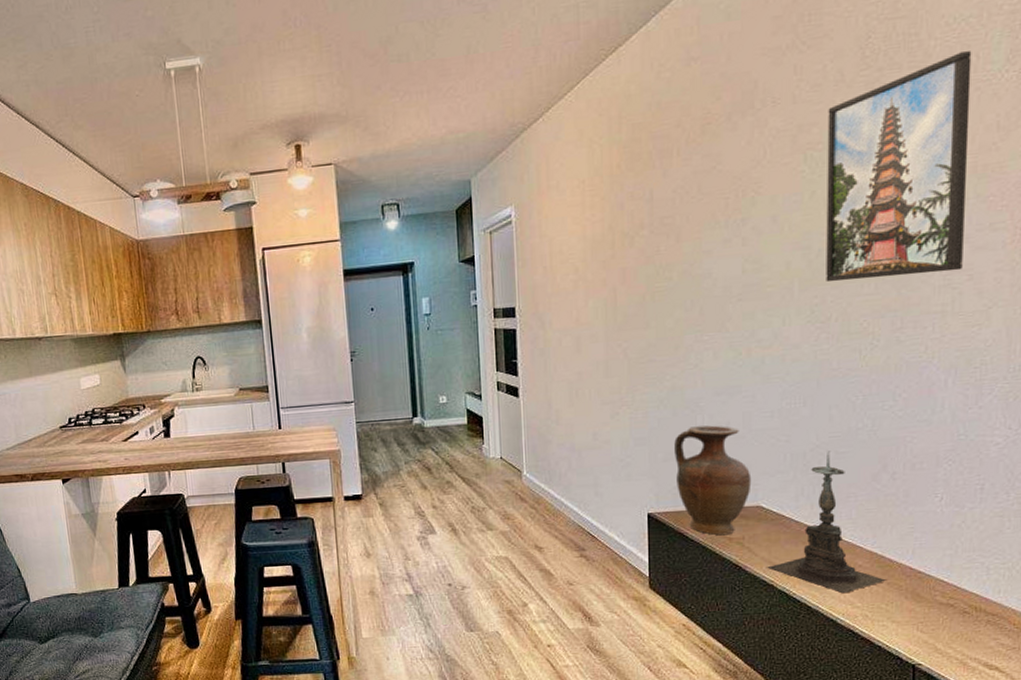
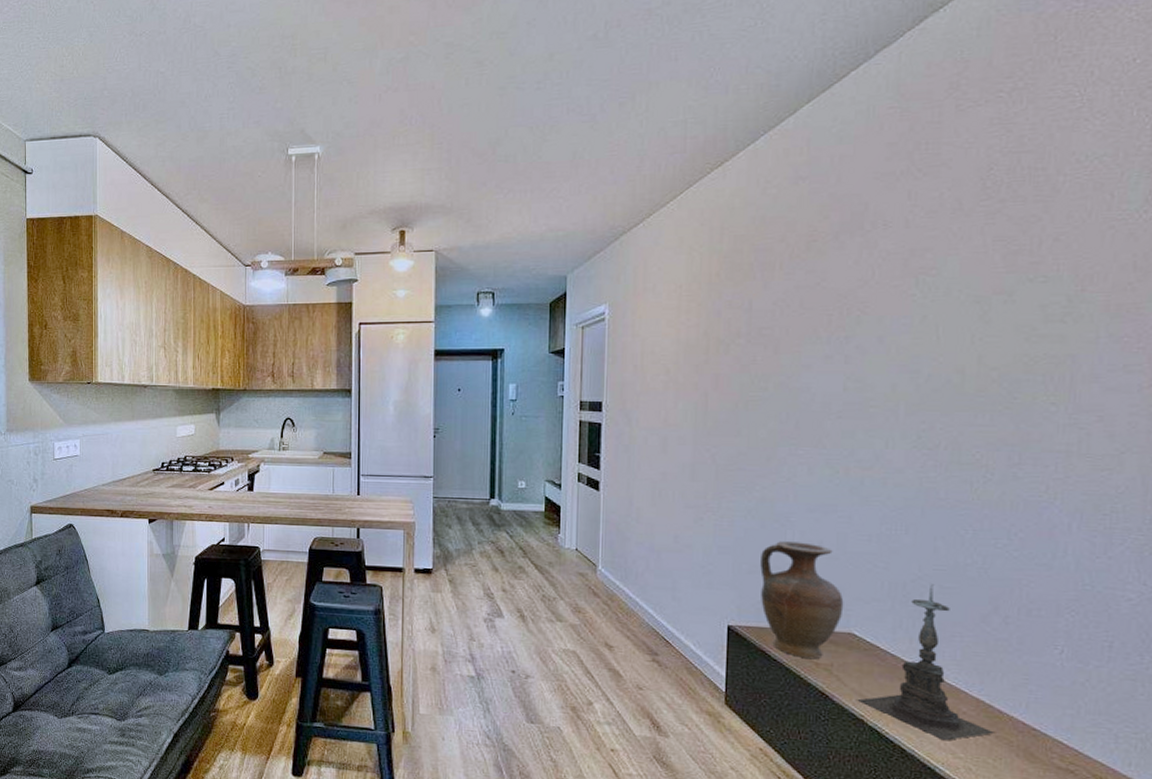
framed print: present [826,51,972,283] -> none [935,189,1106,410]

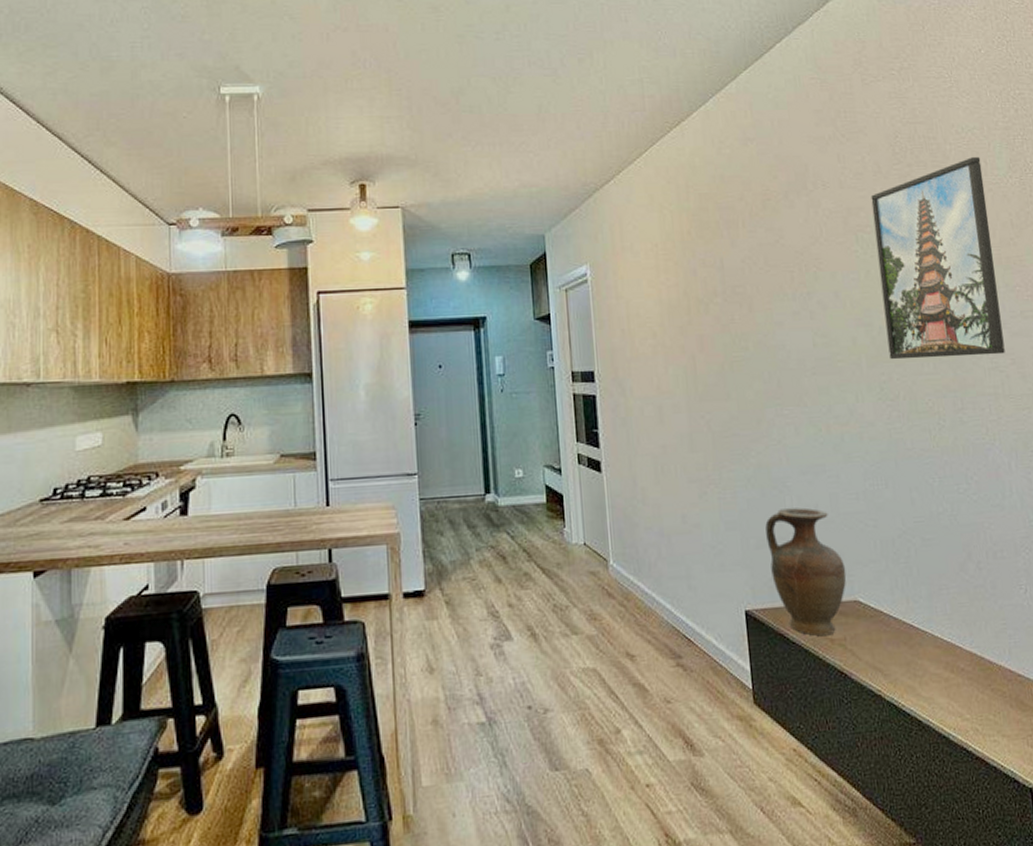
candle holder: present [857,584,994,741] -> none [872,537,990,704]
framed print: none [935,189,1106,410] -> present [870,157,1005,360]

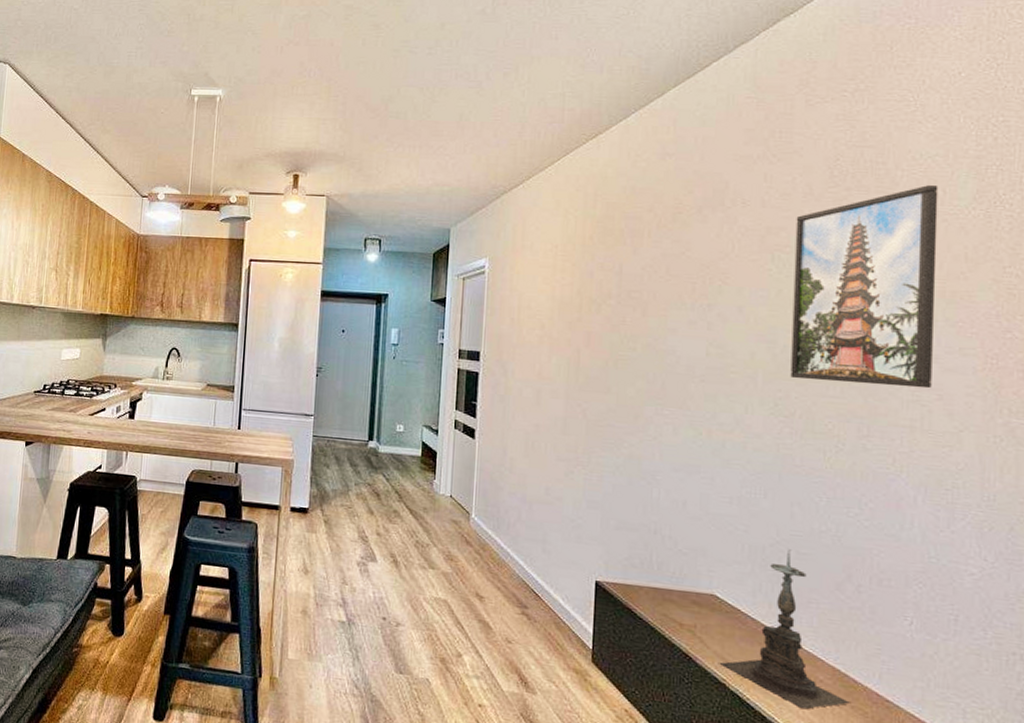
vase: present [765,507,847,636] -> none [627,499,707,620]
candle holder: none [872,537,990,704] -> present [719,549,850,709]

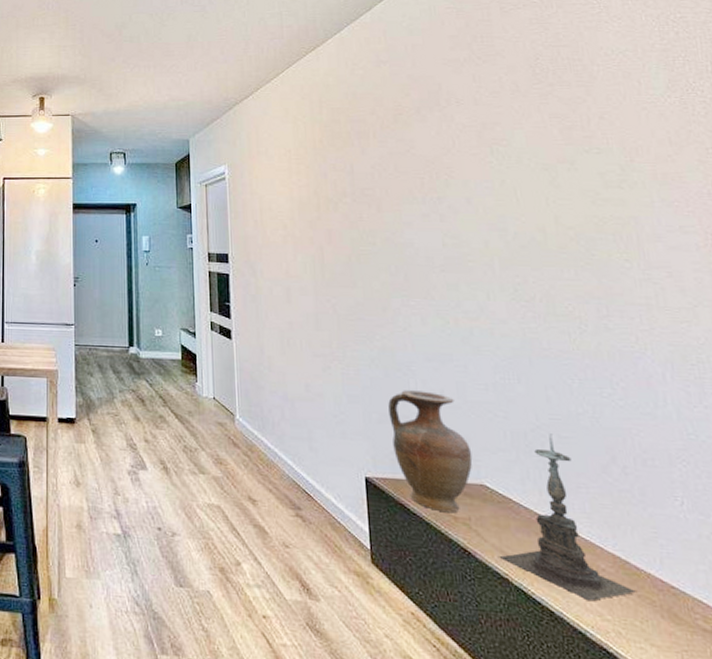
vase: none [627,499,707,620] -> present [388,390,473,513]
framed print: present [790,185,939,389] -> none [507,78,660,267]

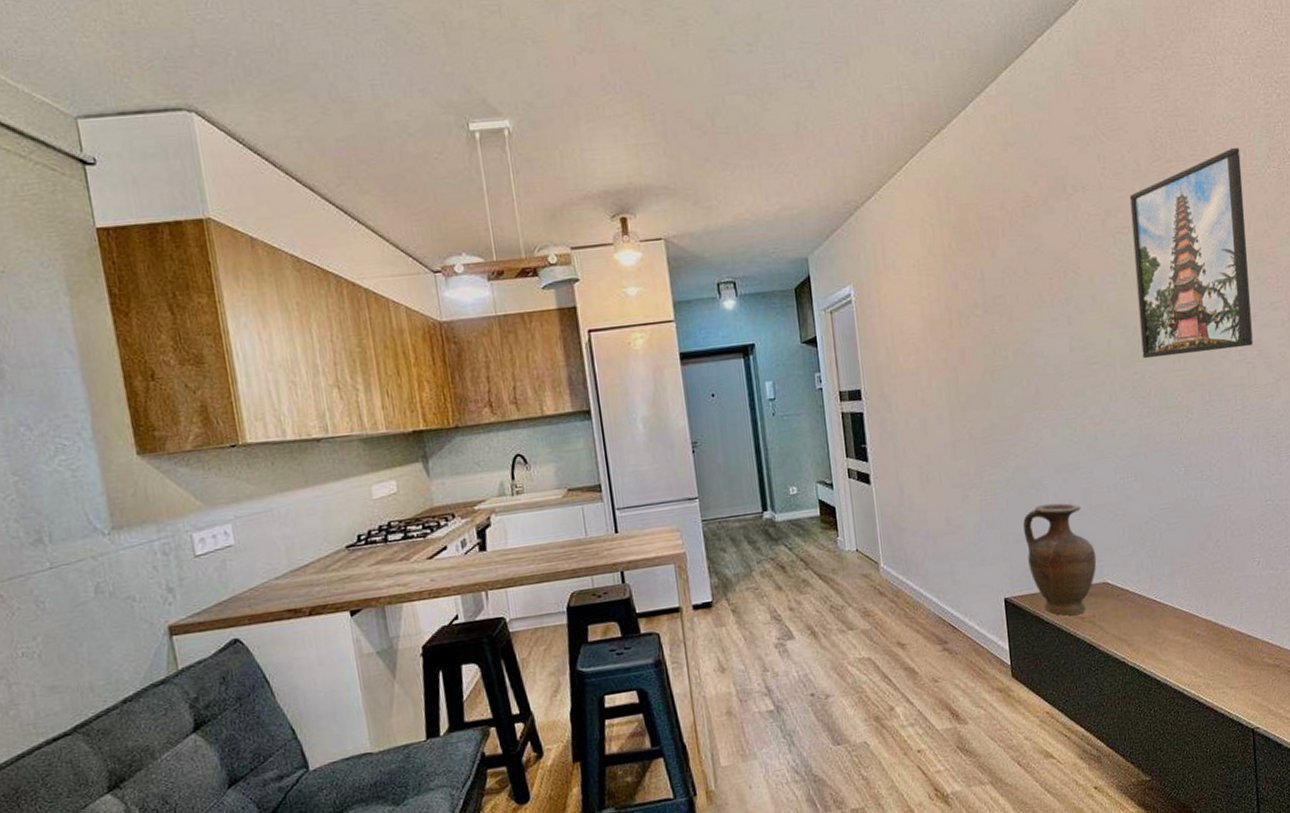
candle holder: present [499,433,636,601] -> none [1118,522,1222,664]
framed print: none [507,78,660,267] -> present [1129,148,1253,359]

